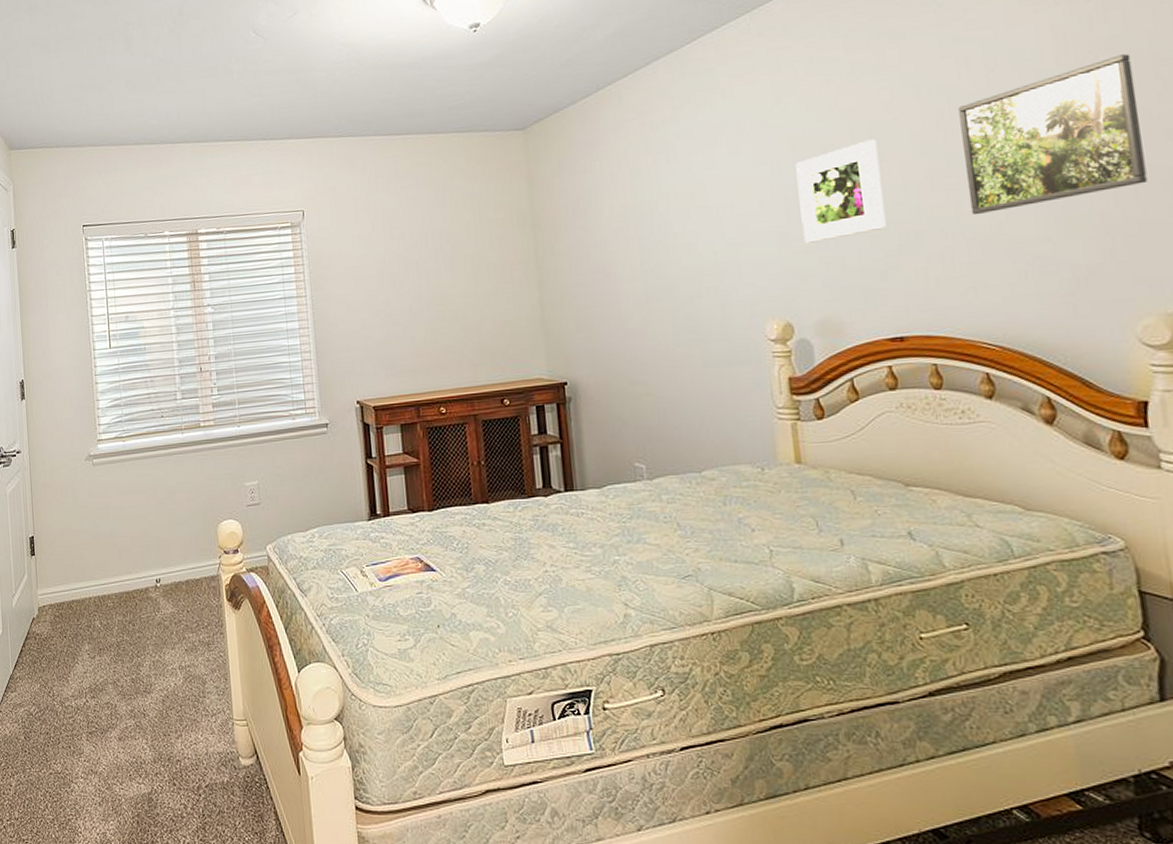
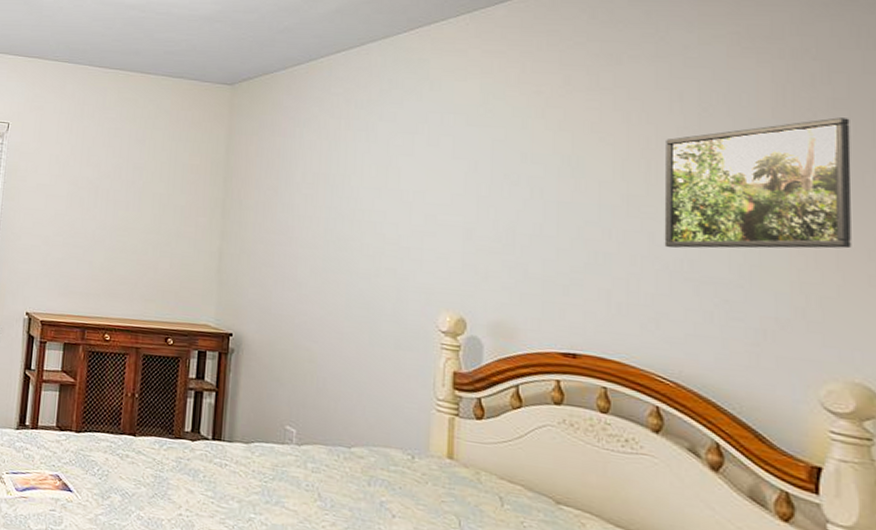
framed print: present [795,139,886,243] -> none [490,155,578,245]

